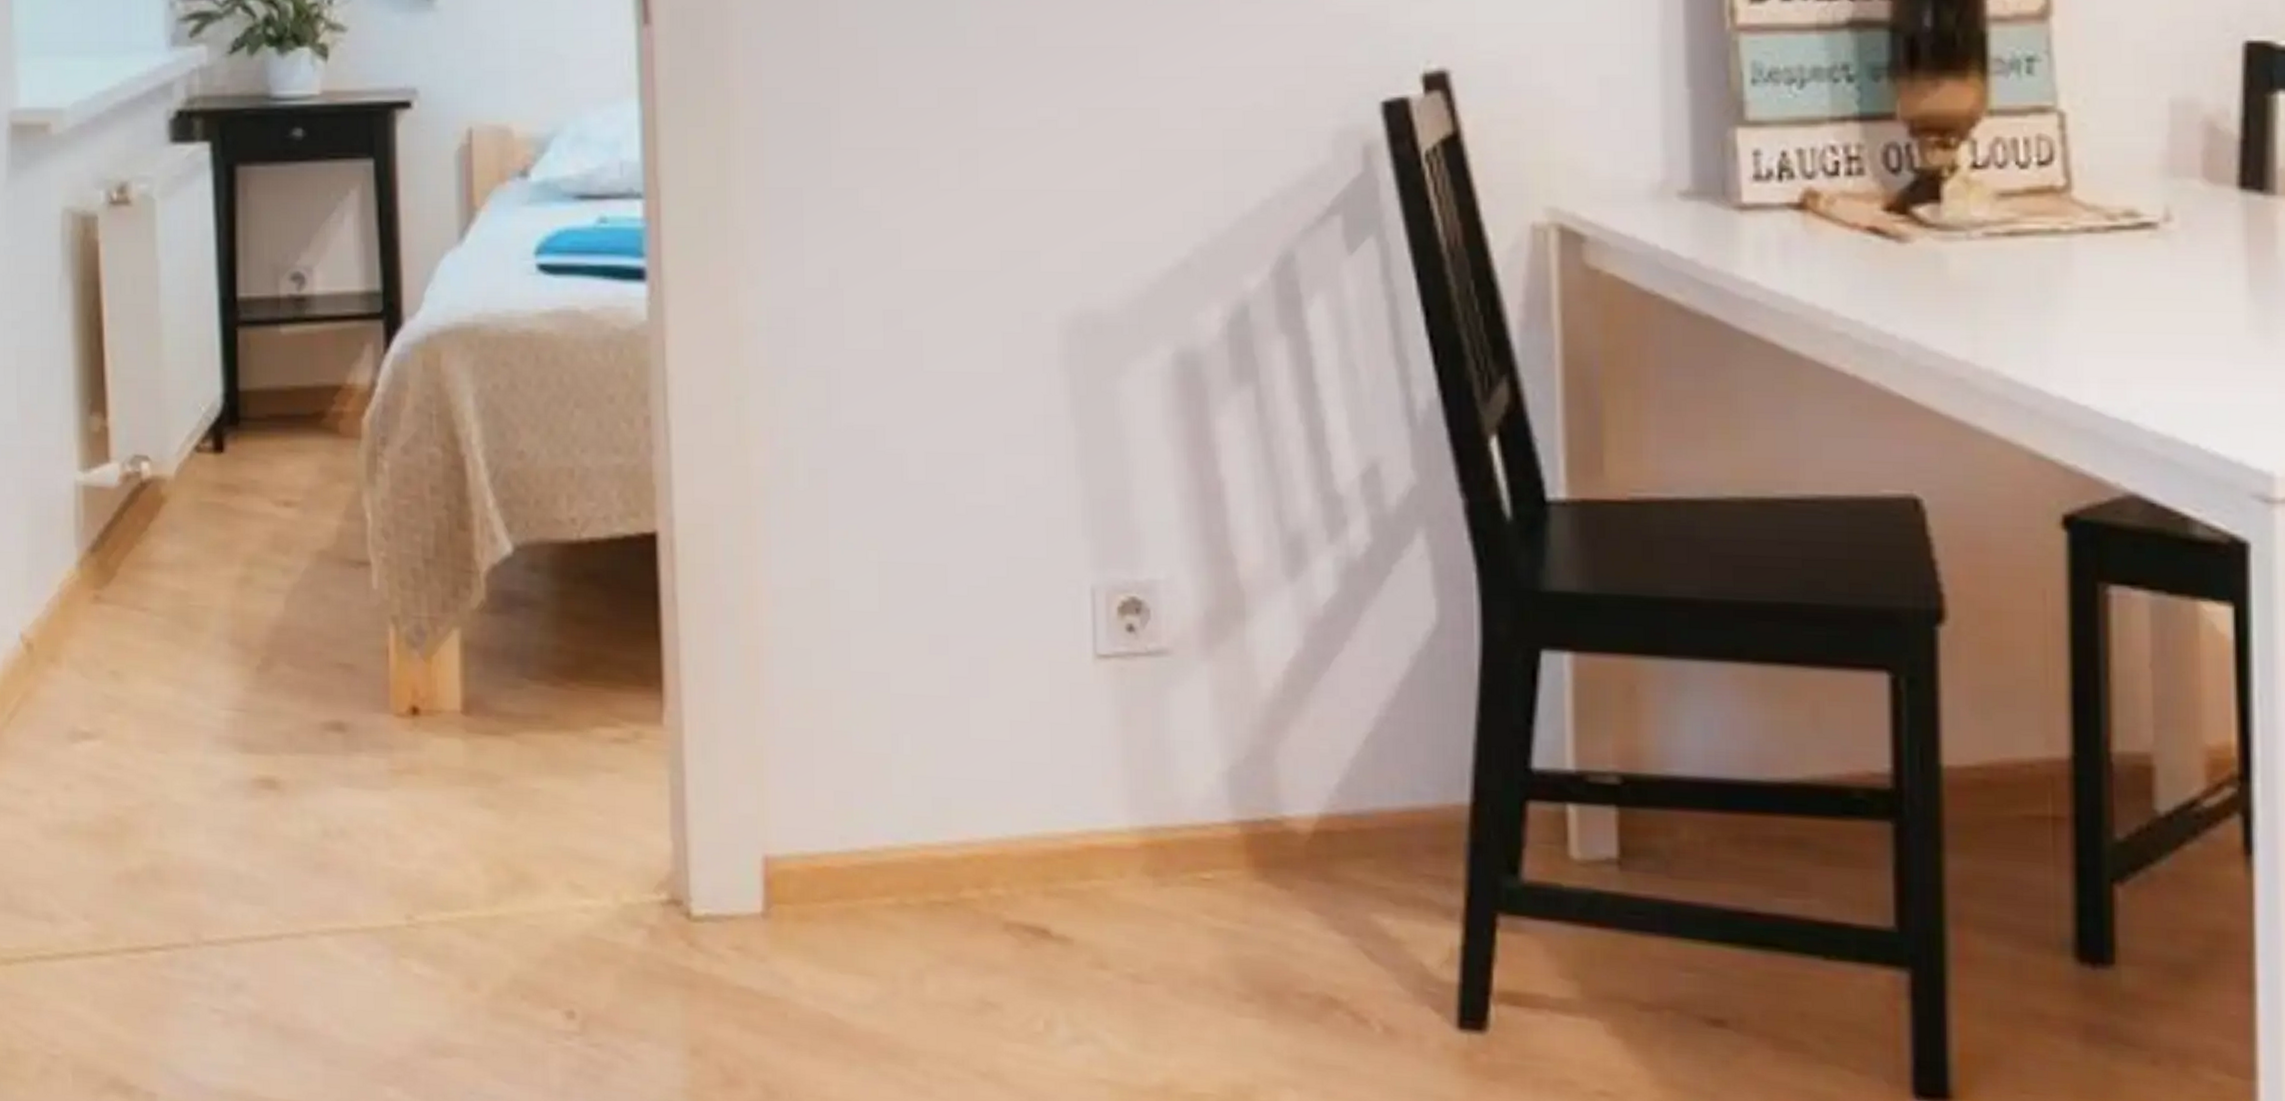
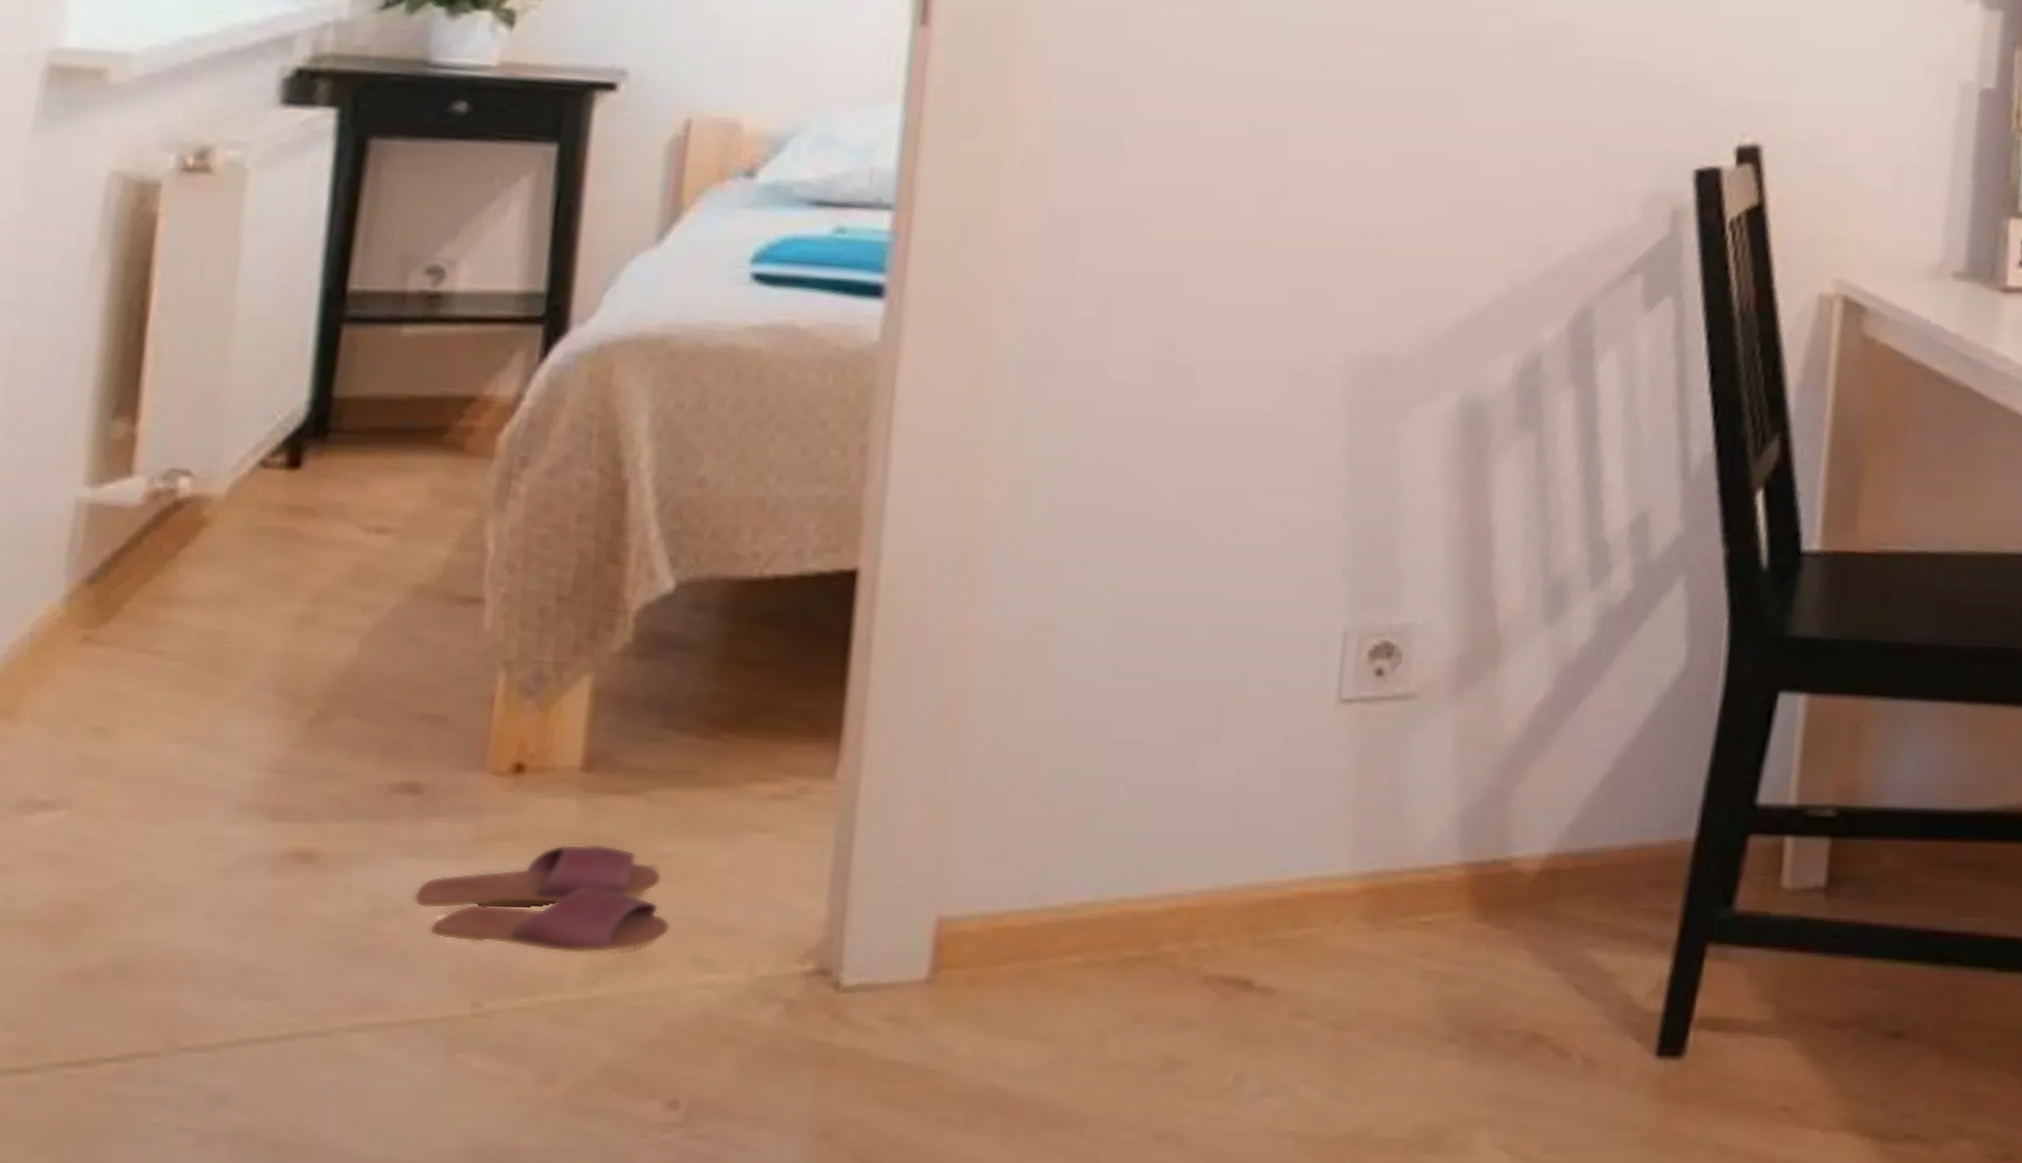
slippers: none [352,778,549,877] -> present [414,844,671,954]

